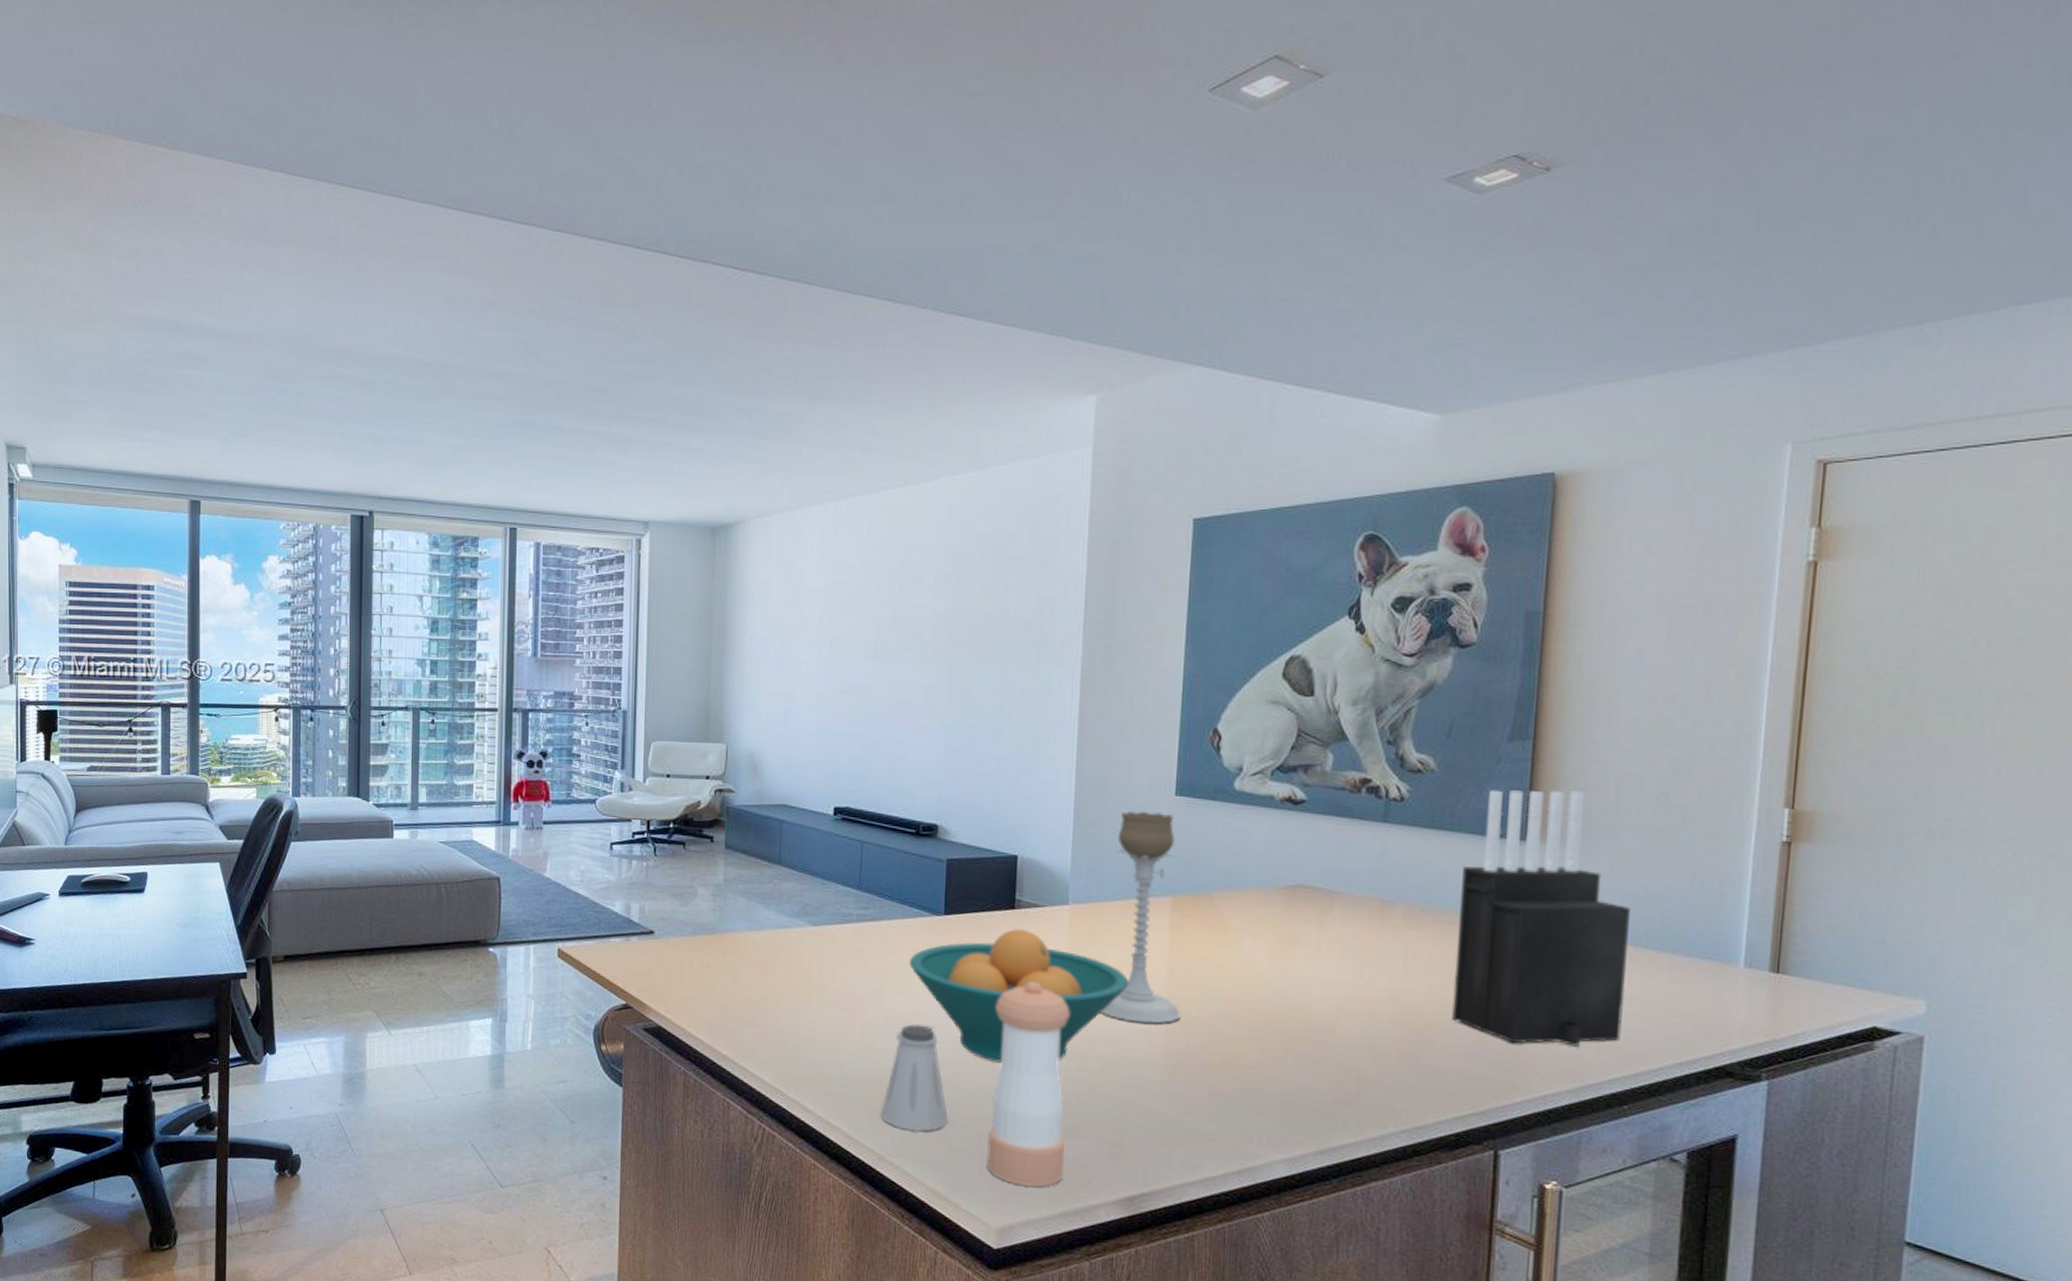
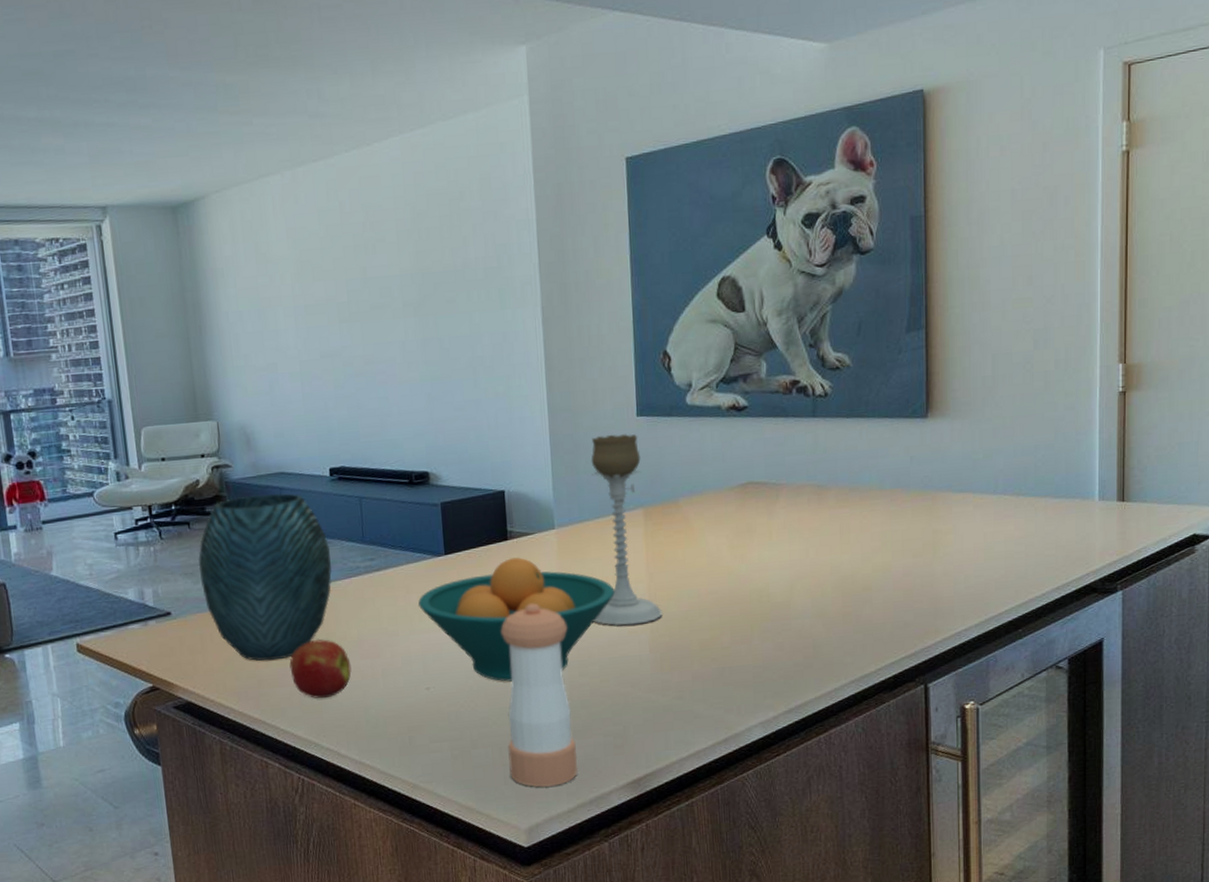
vase: none [688,824,823,999] -> present [198,493,332,661]
apple: none [766,983,830,1047] -> present [289,639,352,699]
saltshaker: present [880,1024,949,1132] -> none [409,659,472,757]
knife block: present [1452,789,1630,1047] -> none [880,369,1013,593]

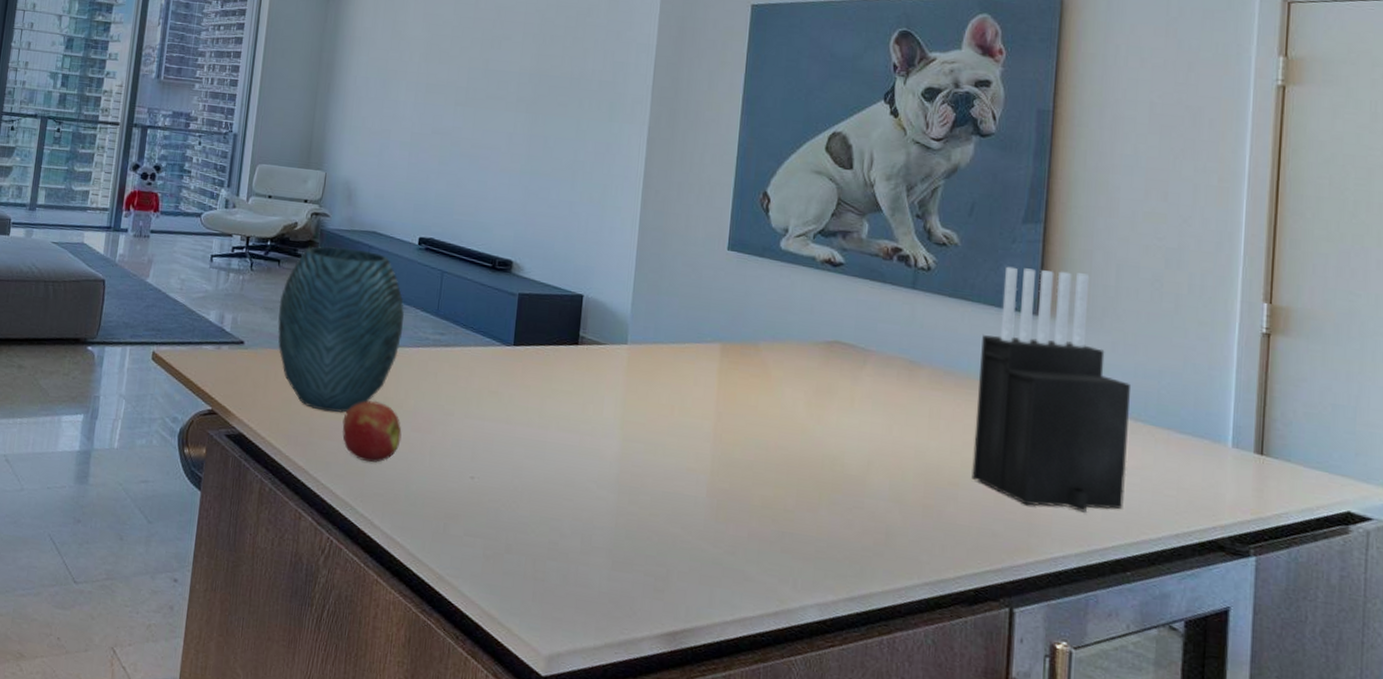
fruit bowl: present [418,557,615,682] -> none [479,363,679,493]
pepper shaker: present [500,603,578,788] -> none [539,415,625,617]
candle holder: present [591,434,663,626] -> none [653,261,726,464]
knife block: none [880,369,1013,593] -> present [971,266,1130,513]

